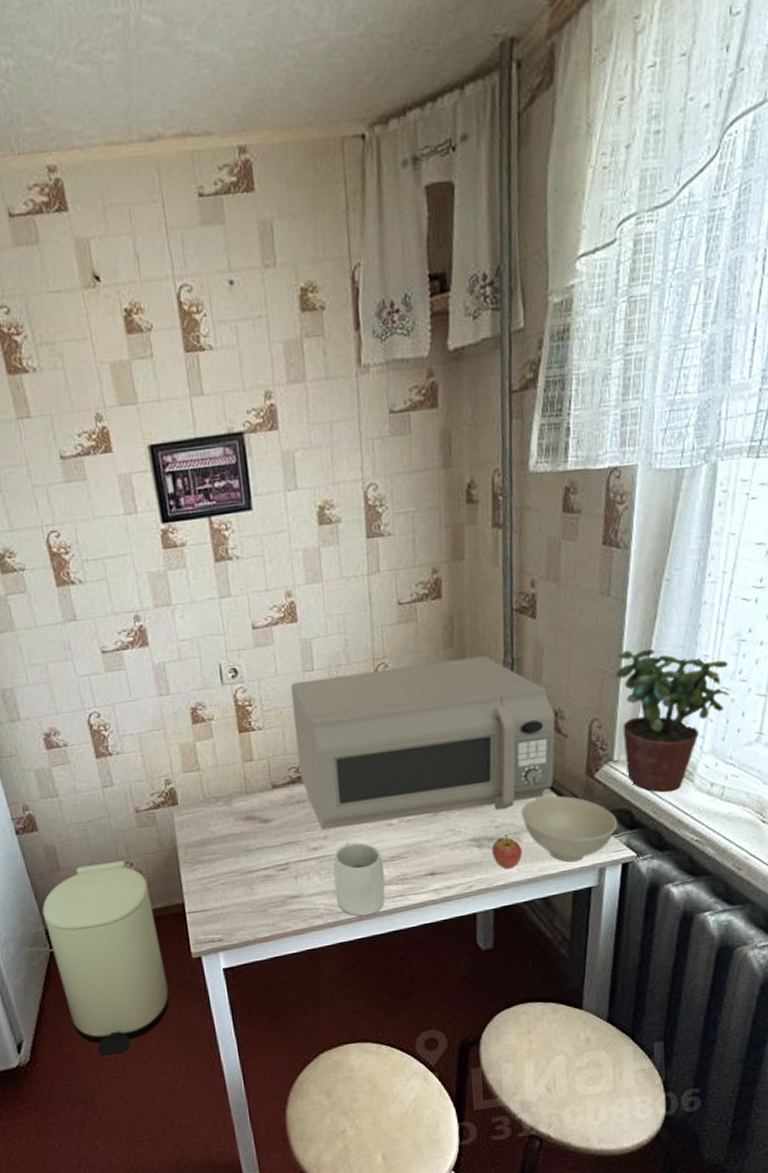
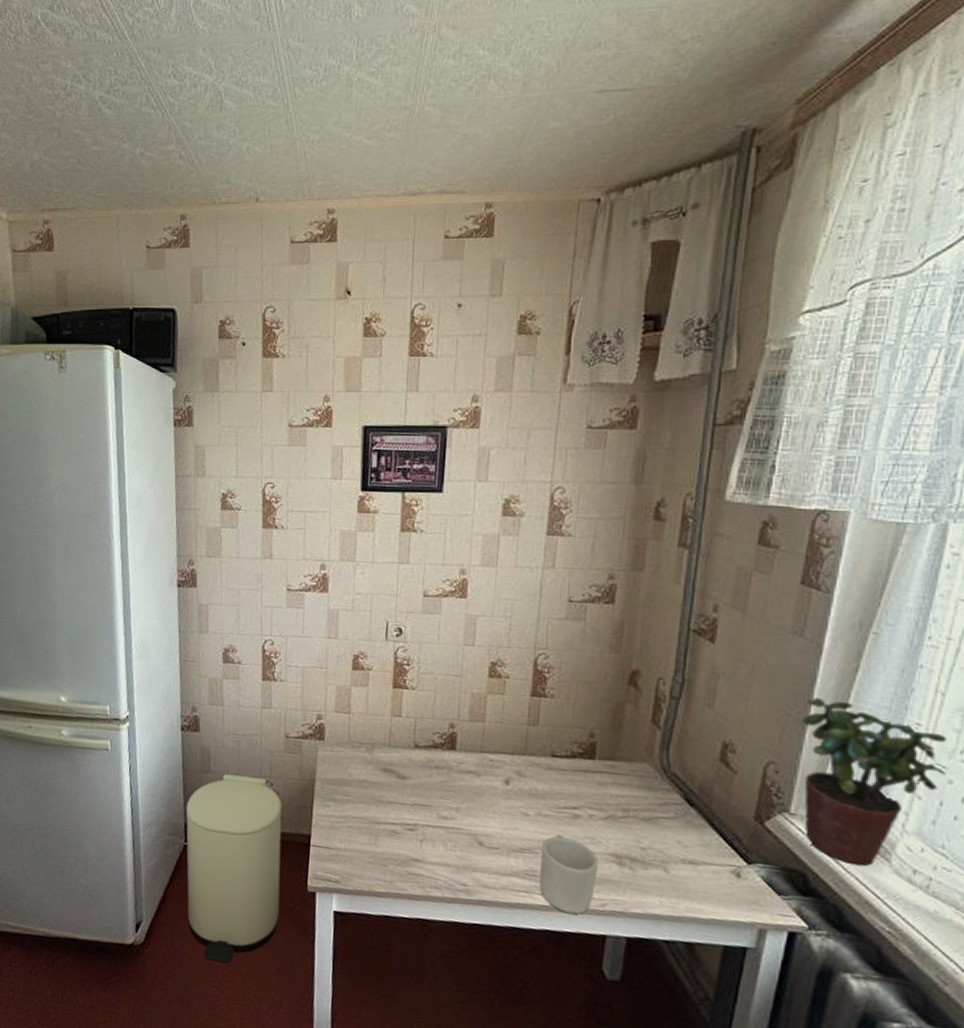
microwave: present [290,656,556,830] -> none [443,653,726,833]
mug: present [333,842,385,917] -> none [458,820,513,903]
mug: none [409,835,462,904] -> present [539,835,599,915]
fruit: present [491,834,522,870] -> none [633,859,668,899]
bowl: present [521,795,618,863] -> none [672,830,788,914]

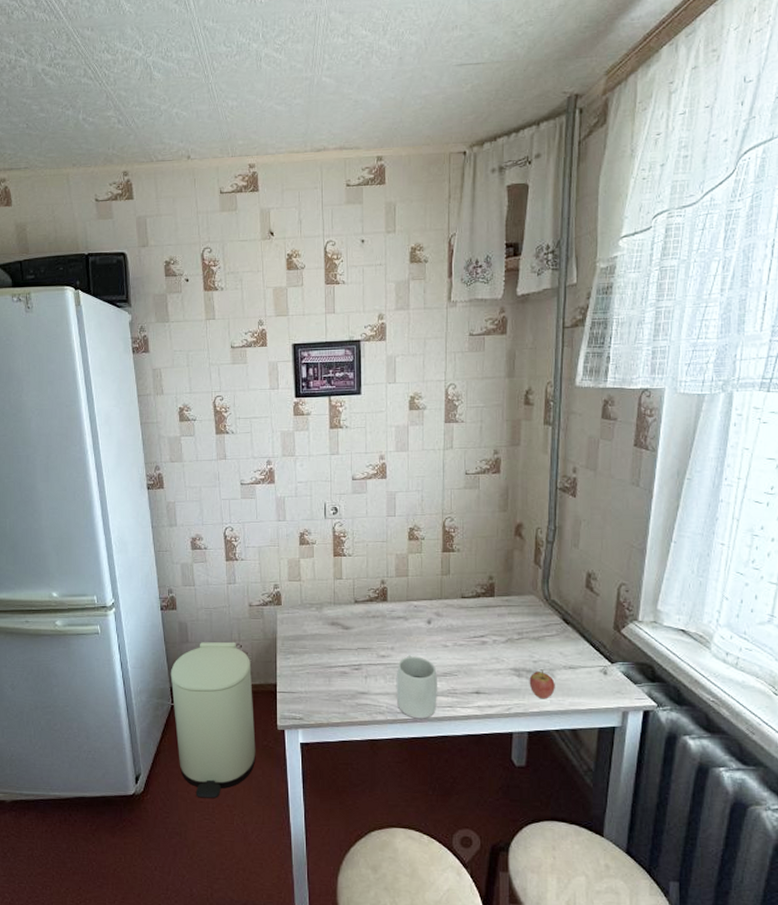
mug: none [458,820,513,903] -> present [396,655,437,719]
mug: present [539,835,599,915] -> none [460,659,503,720]
fruit: none [633,859,668,899] -> present [529,669,555,699]
potted plant: present [802,698,947,867] -> none [643,532,744,655]

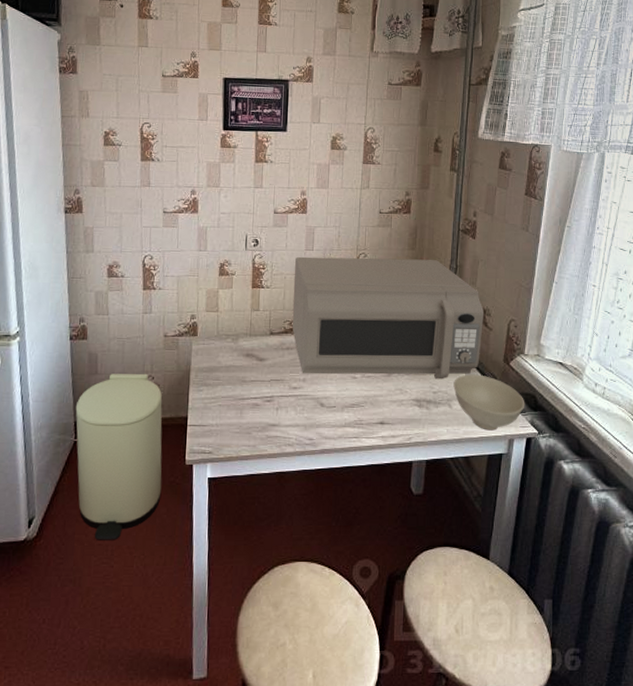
microwave: none [376,522,590,648] -> present [292,256,485,380]
mug: present [396,655,437,719] -> none [305,387,345,450]
fruit: present [529,669,555,699] -> none [429,400,452,429]
bowl: none [556,642,641,702] -> present [453,374,525,431]

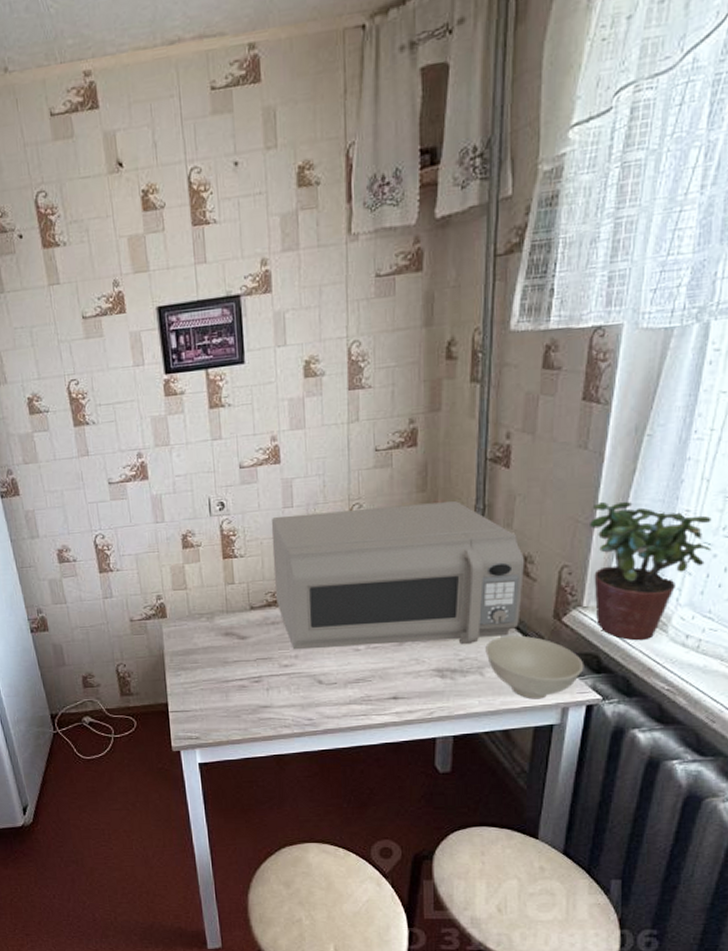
pedal bin: present [75,373,162,540] -> none [48,661,151,825]
potted plant: none [530,273,610,386] -> present [590,501,712,641]

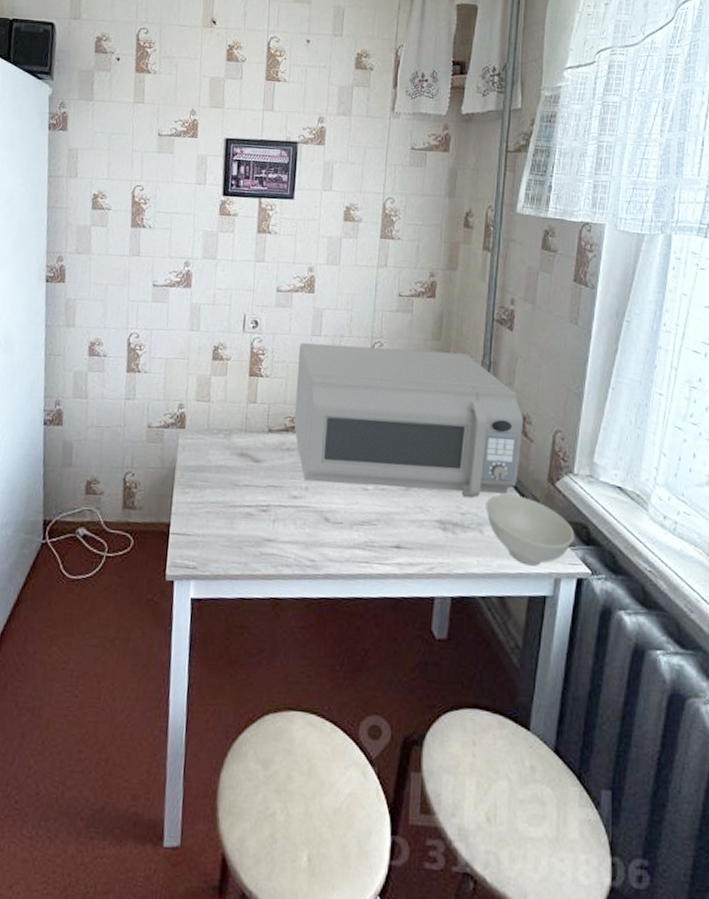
potted plant: present [590,501,712,641] -> none [580,375,682,516]

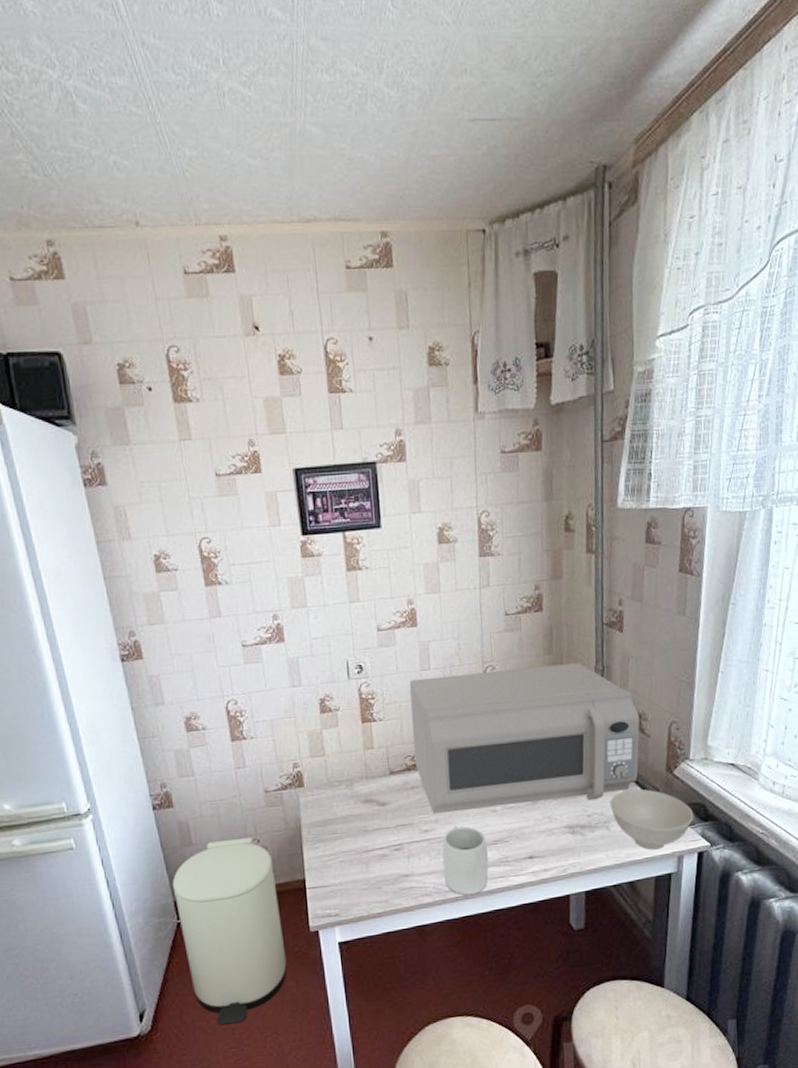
pedal bin: none [42,467,142,665] -> present [172,836,287,1025]
mug: none [307,497,354,576] -> present [442,826,489,896]

